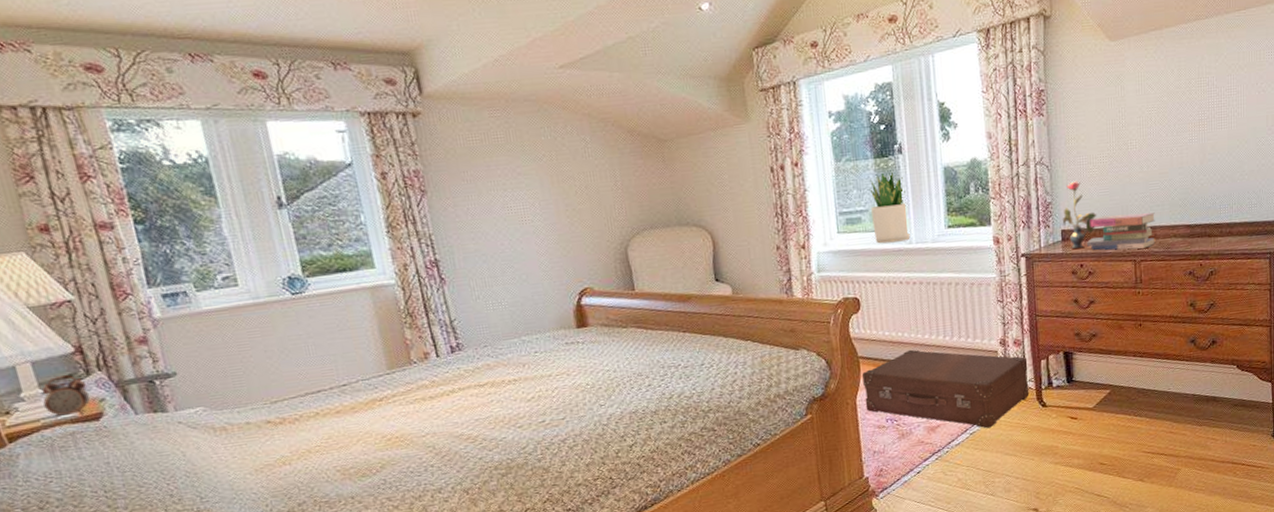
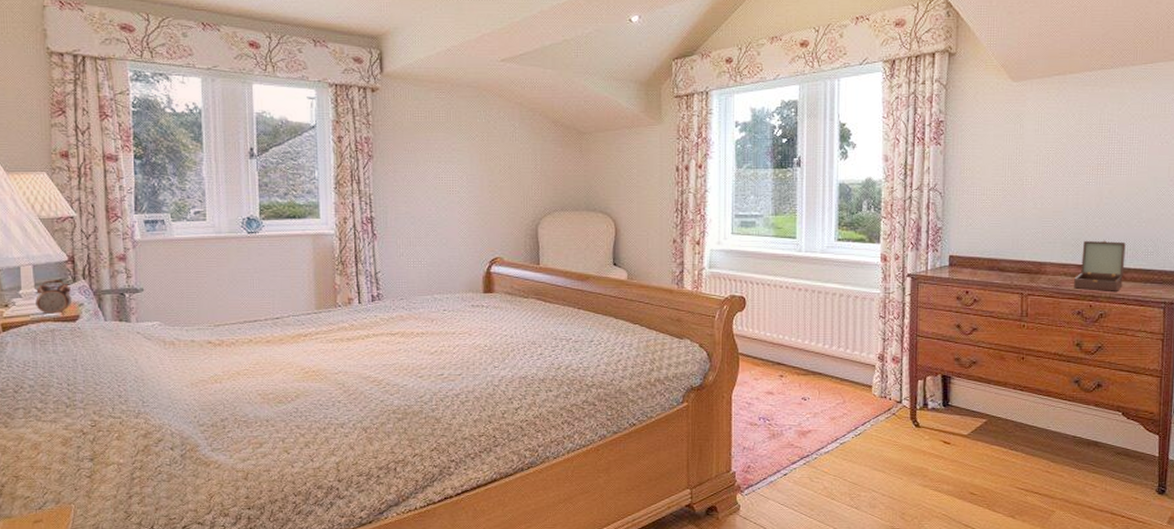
suitcase: present [862,349,1030,428] -> none [740,352,905,441]
planter: present [869,170,911,244] -> none [766,181,801,249]
vase: present [1062,181,1096,249] -> none [951,210,986,275]
books: present [1086,212,1155,251] -> none [973,246,1046,284]
jewelry box: none [1184,196,1231,251] -> present [1074,240,1126,293]

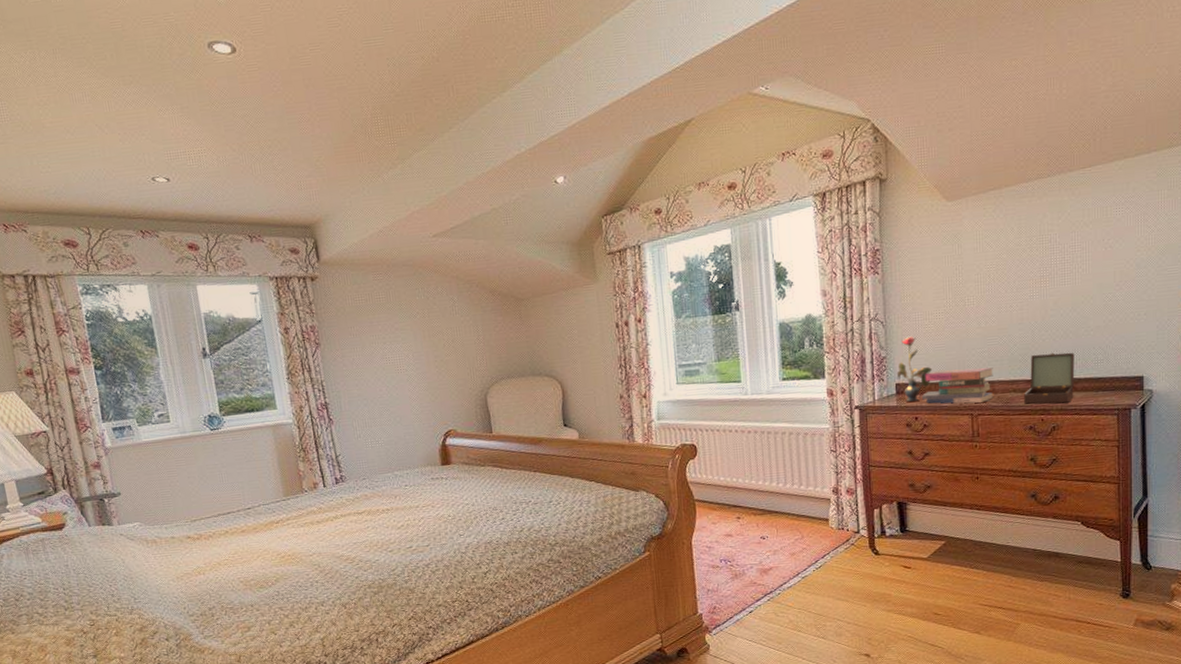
alarm clock: present [35,280,73,316] -> none [22,492,57,528]
vase: none [951,210,986,275] -> present [896,336,932,402]
books: none [973,246,1046,284] -> present [921,367,993,405]

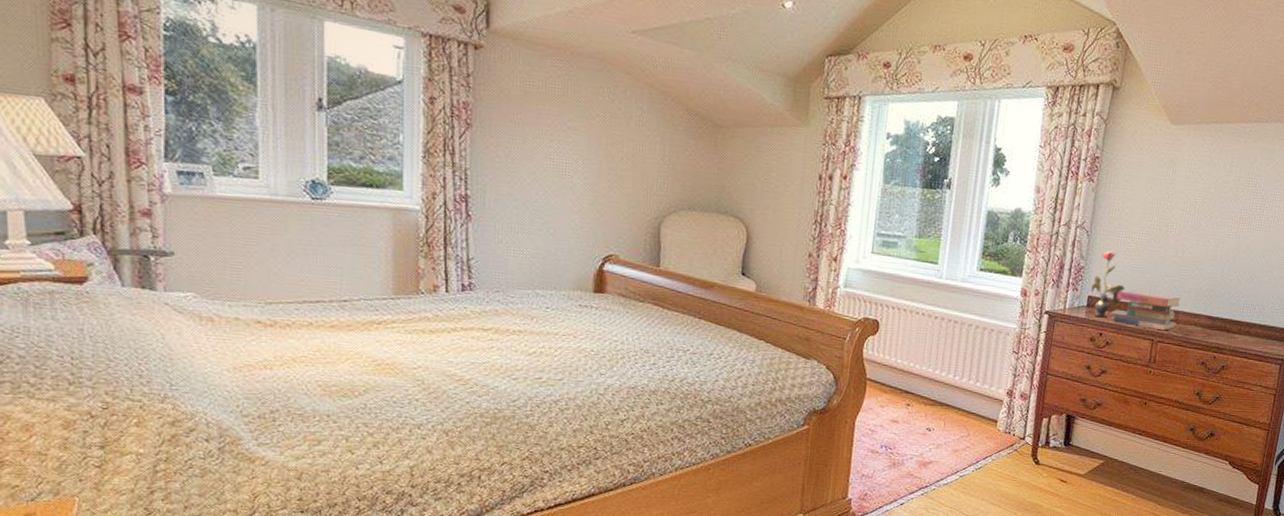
jewelry box: present [1024,352,1075,406] -> none [1202,292,1255,346]

